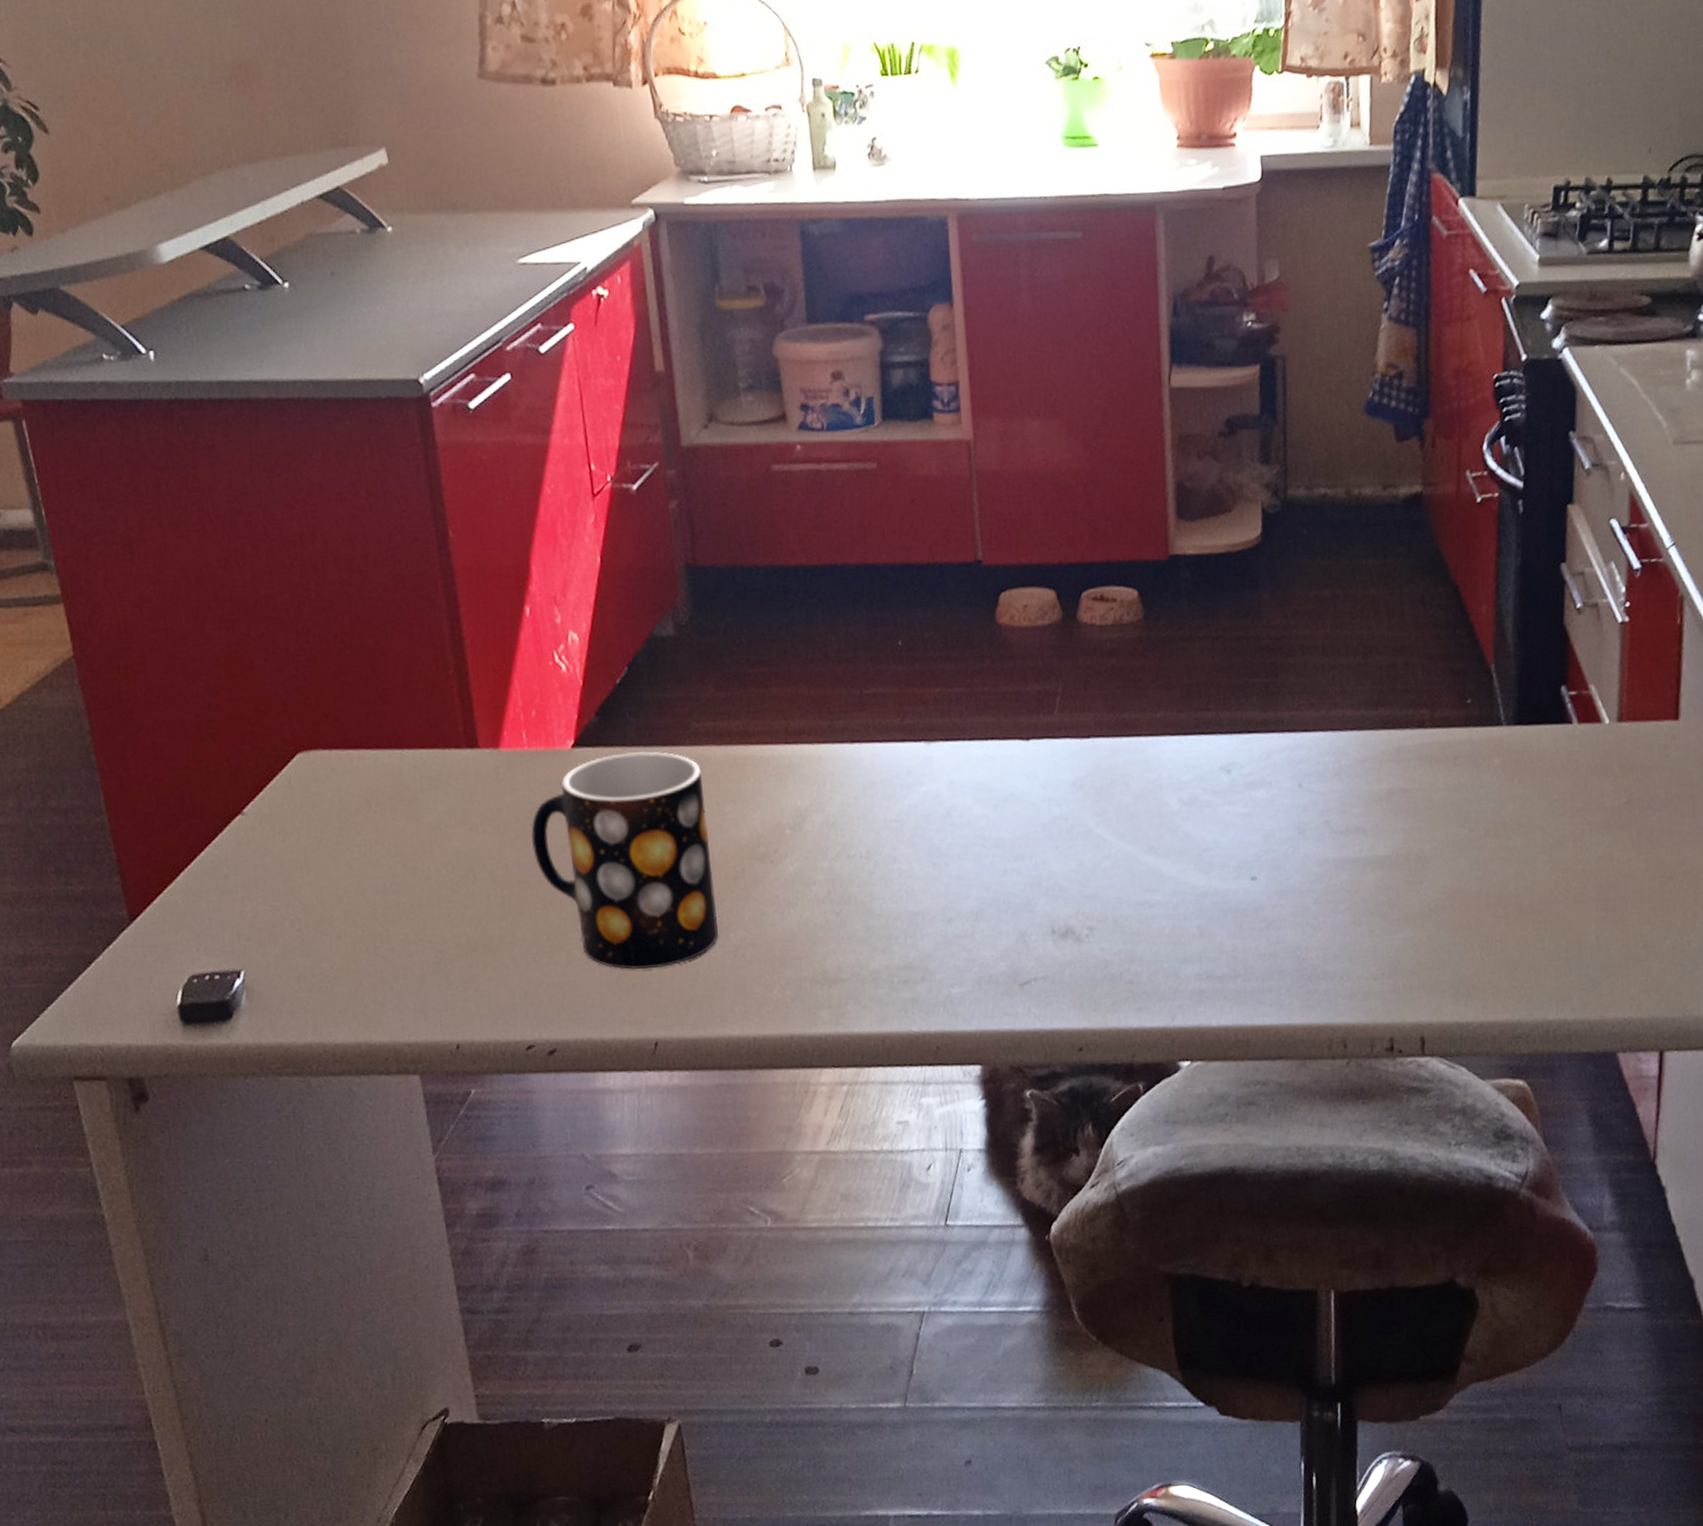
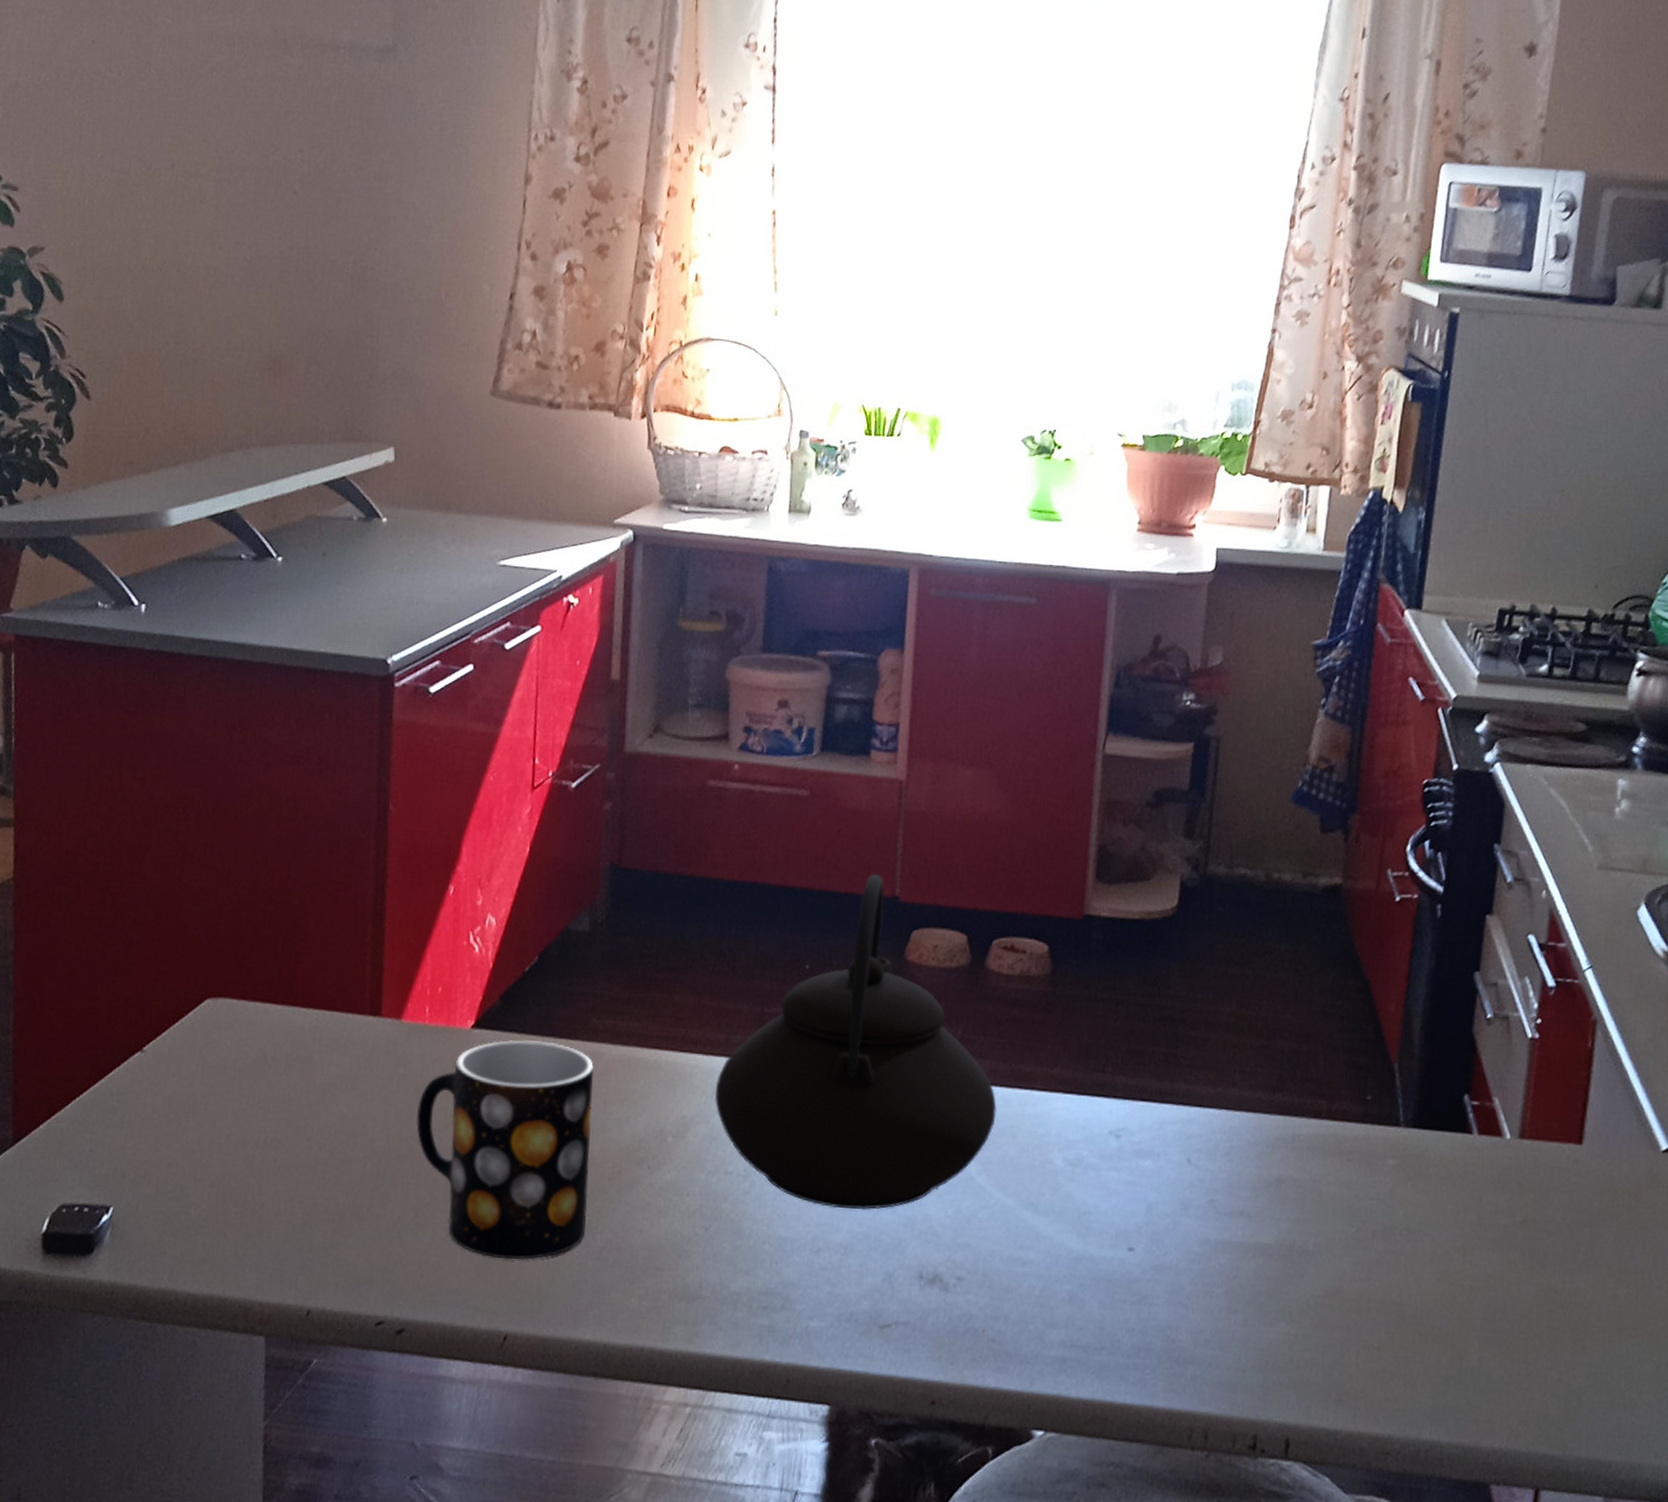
teapot: none [825,540,1107,877] -> present [714,873,997,1210]

